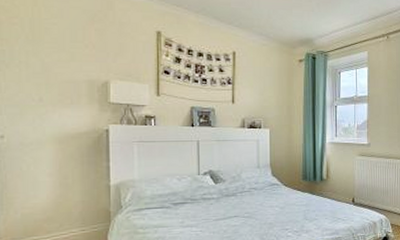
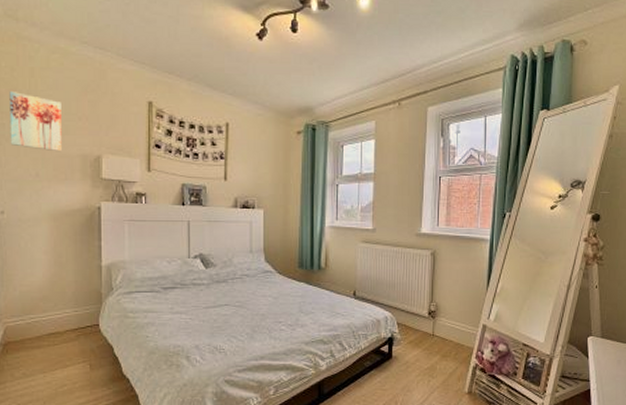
wall art: none [10,18,67,78] -> present [9,90,62,152]

